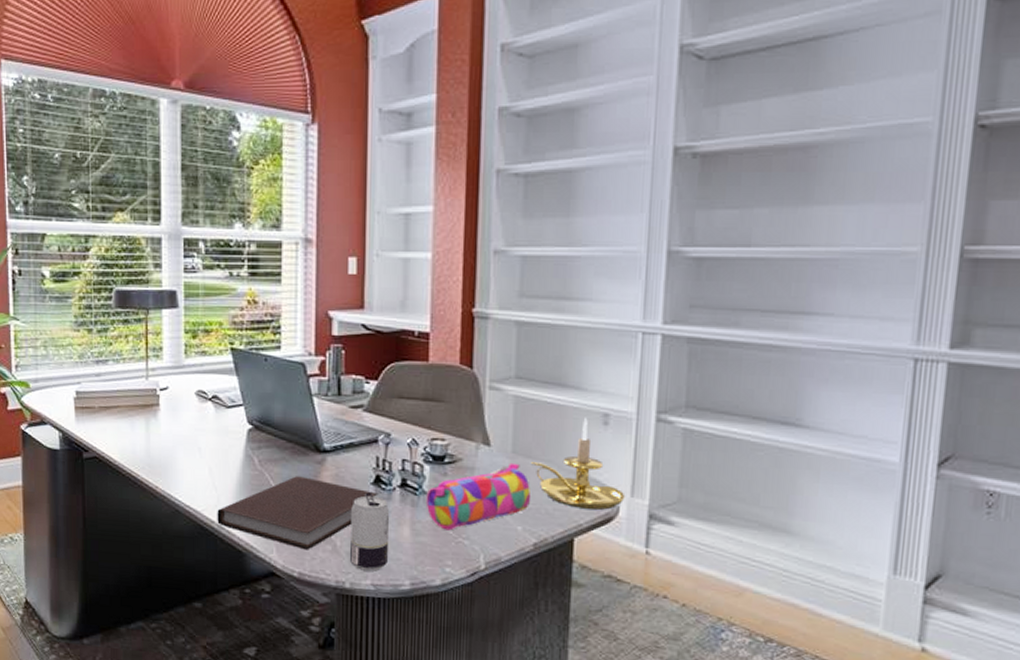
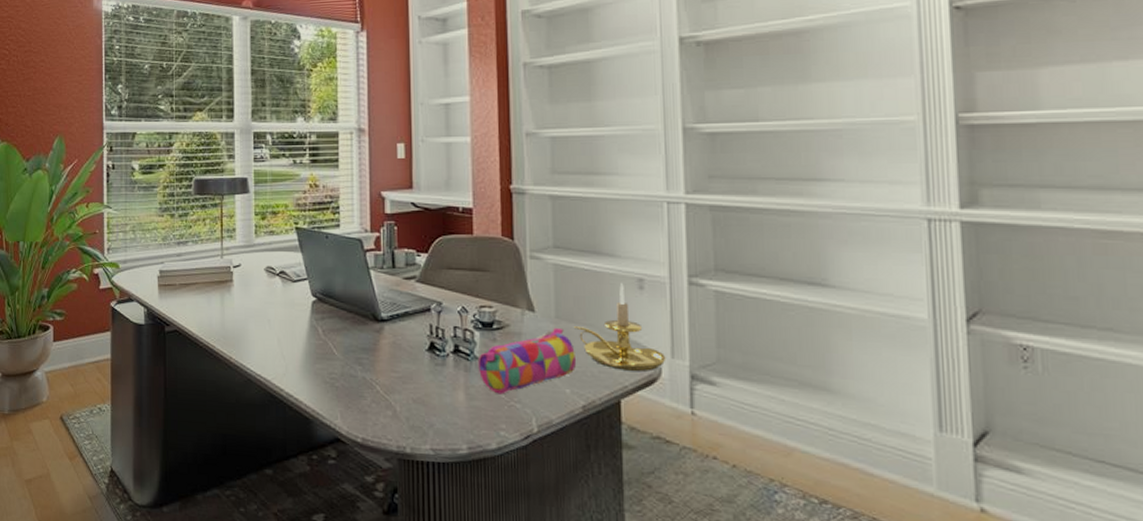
notebook: present [217,476,379,550] -> none [286,344,433,416]
beverage can: present [350,492,390,572] -> none [409,359,445,437]

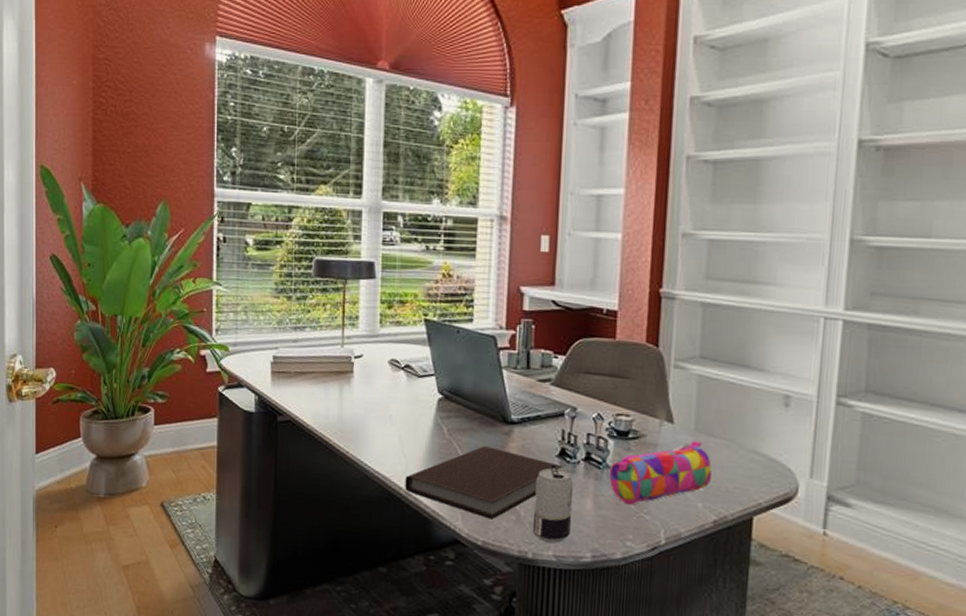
notebook: none [286,344,433,416] -> present [405,446,563,520]
beverage can: none [409,359,445,437] -> present [533,464,574,543]
candle holder: present [574,282,666,371] -> none [713,398,805,490]

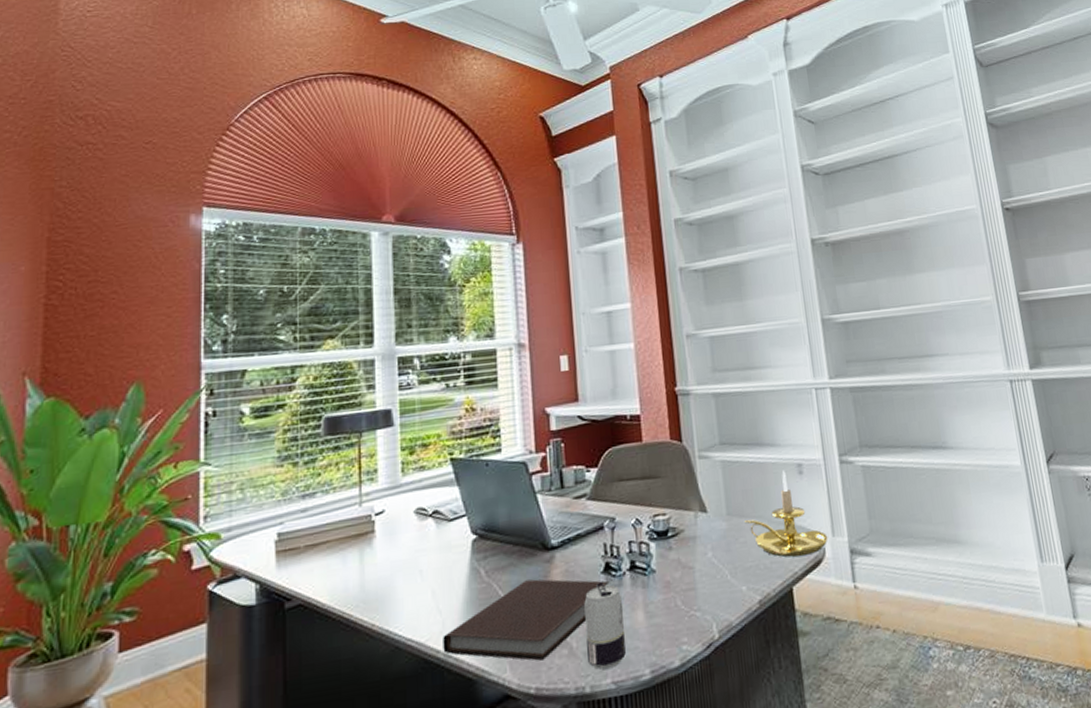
pencil case: present [609,440,713,505] -> none [655,524,750,606]
candle holder: none [713,398,805,490] -> present [745,470,828,557]

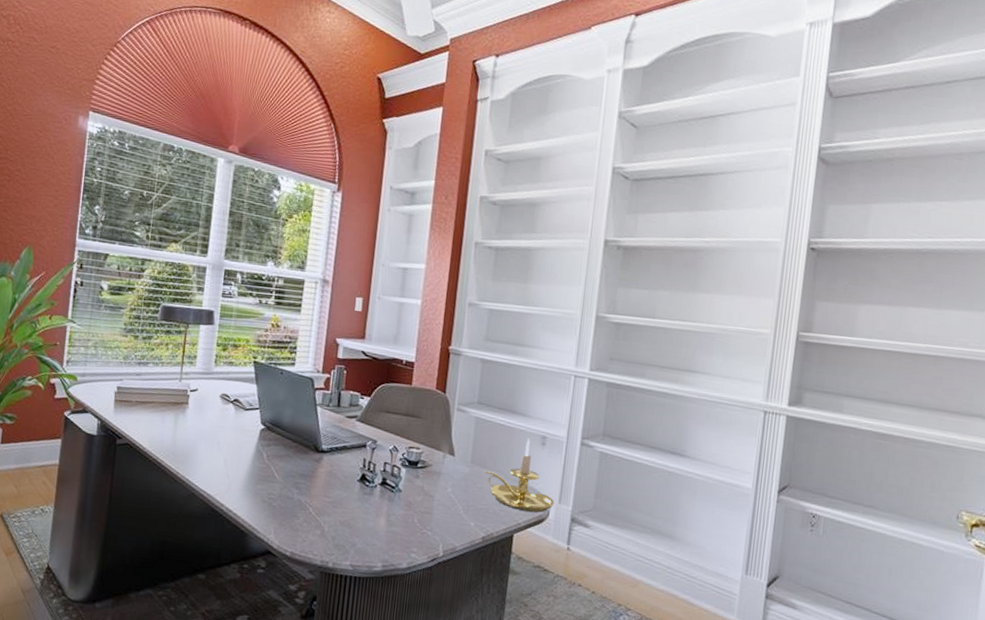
notebook: present [443,579,610,661] -> none [226,470,363,534]
beverage can: present [584,582,626,670] -> none [335,487,371,554]

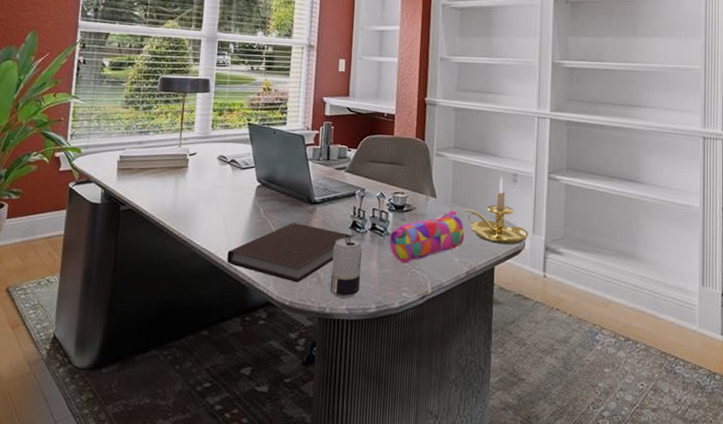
notebook: none [226,470,363,534] -> present [227,223,354,283]
beverage can: none [335,487,371,554] -> present [331,235,363,299]
pencil case: none [400,470,483,523] -> present [389,210,465,263]

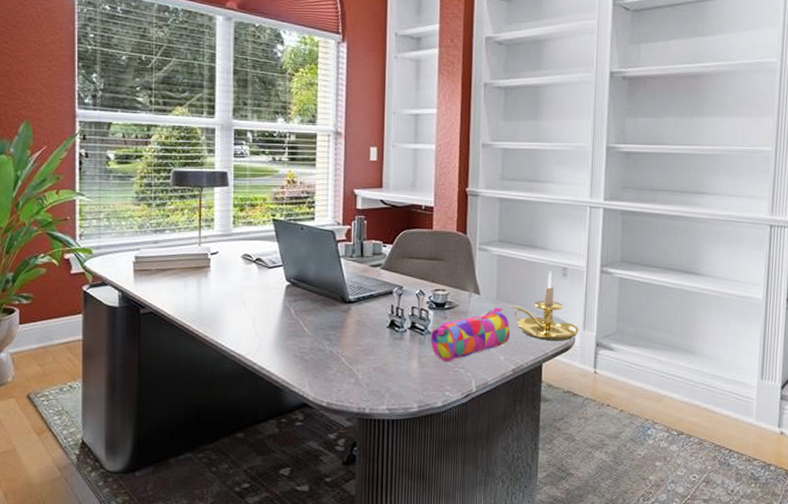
notebook: present [227,223,354,283] -> none [258,323,393,384]
beverage can: present [331,235,363,299] -> none [370,334,402,399]

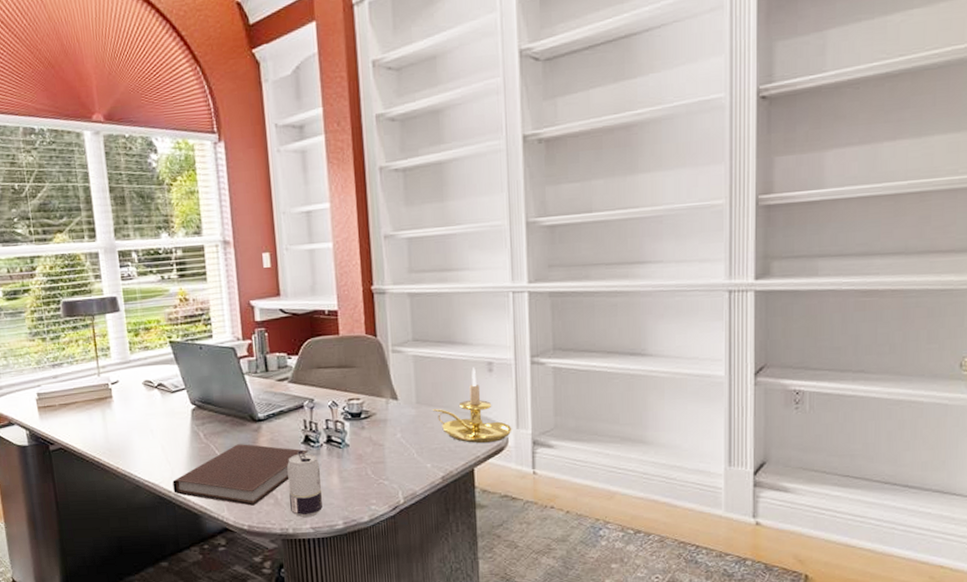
notebook: none [258,323,393,384] -> present [172,444,309,506]
beverage can: none [370,334,402,399] -> present [287,451,322,518]
pencil case: present [430,307,511,362] -> none [348,411,436,475]

